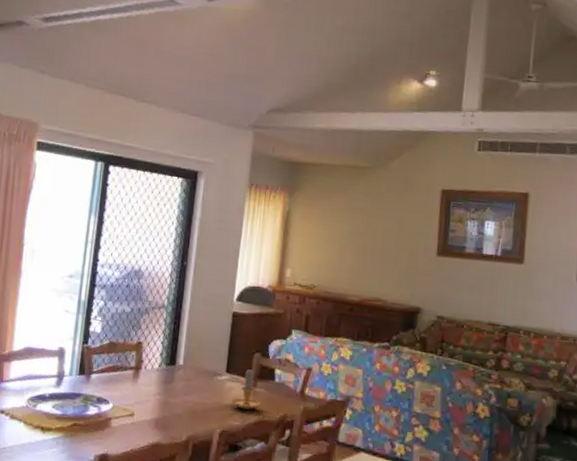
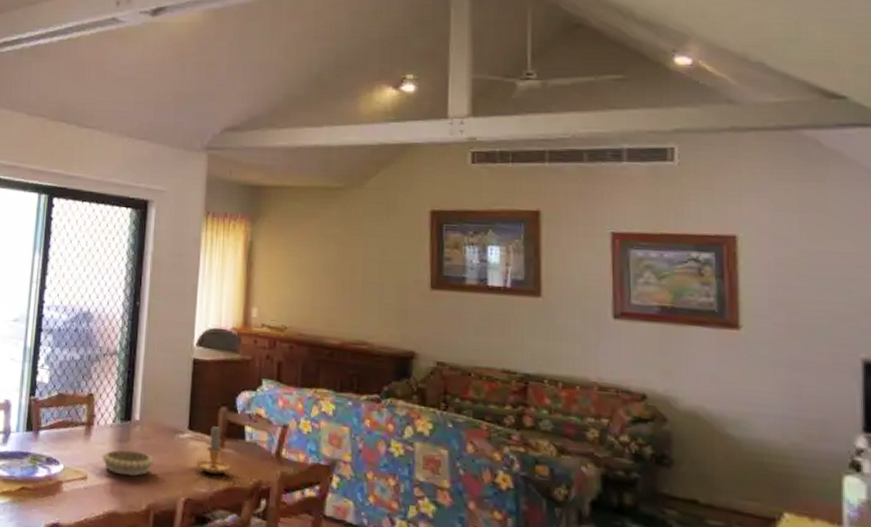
decorative bowl: none [148,390,195,413] -> present [102,449,155,477]

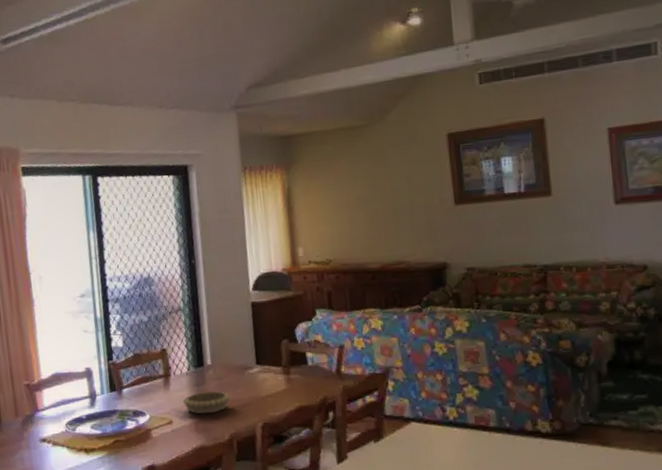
candle: present [195,426,231,475] -> none [267,357,299,399]

